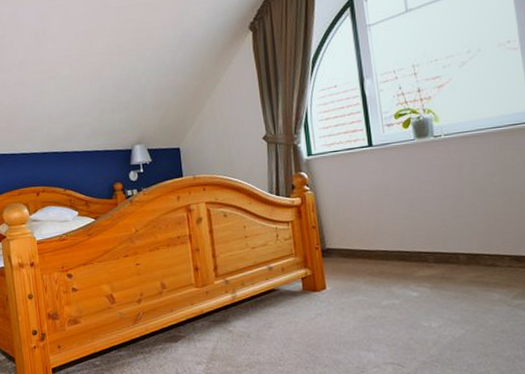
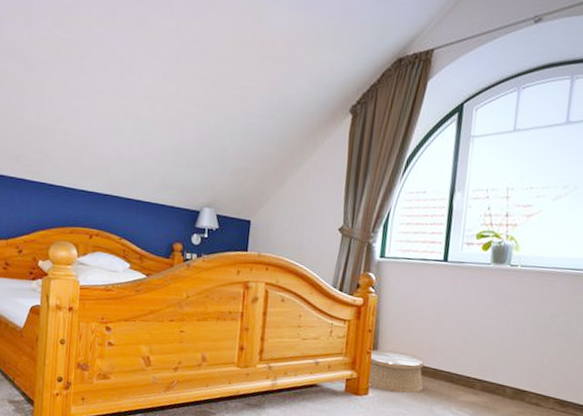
woven basket: none [319,241,378,281] -> present [368,349,424,393]

